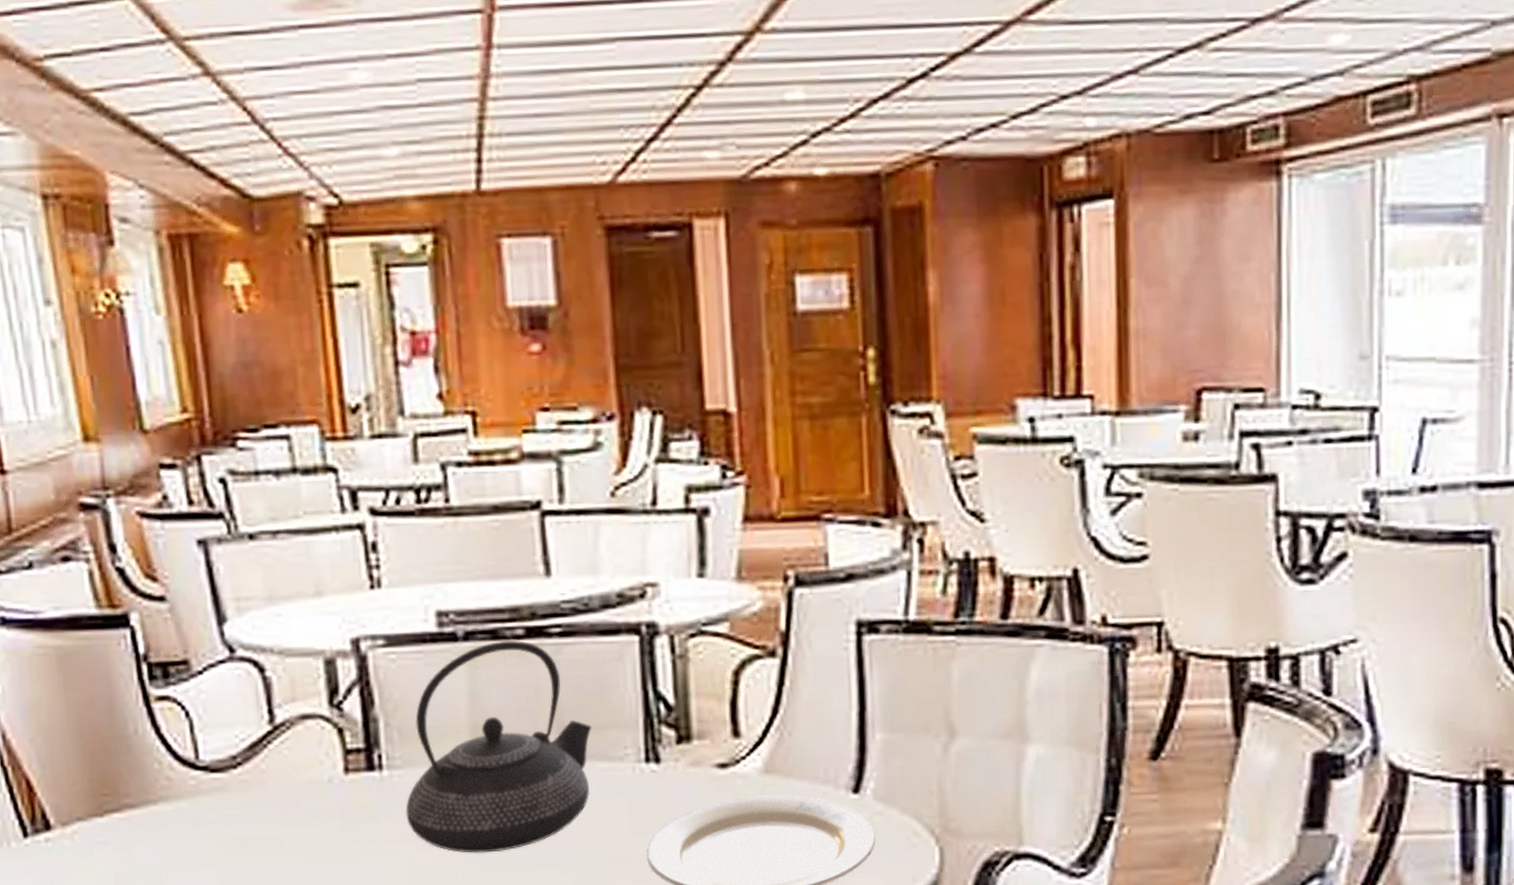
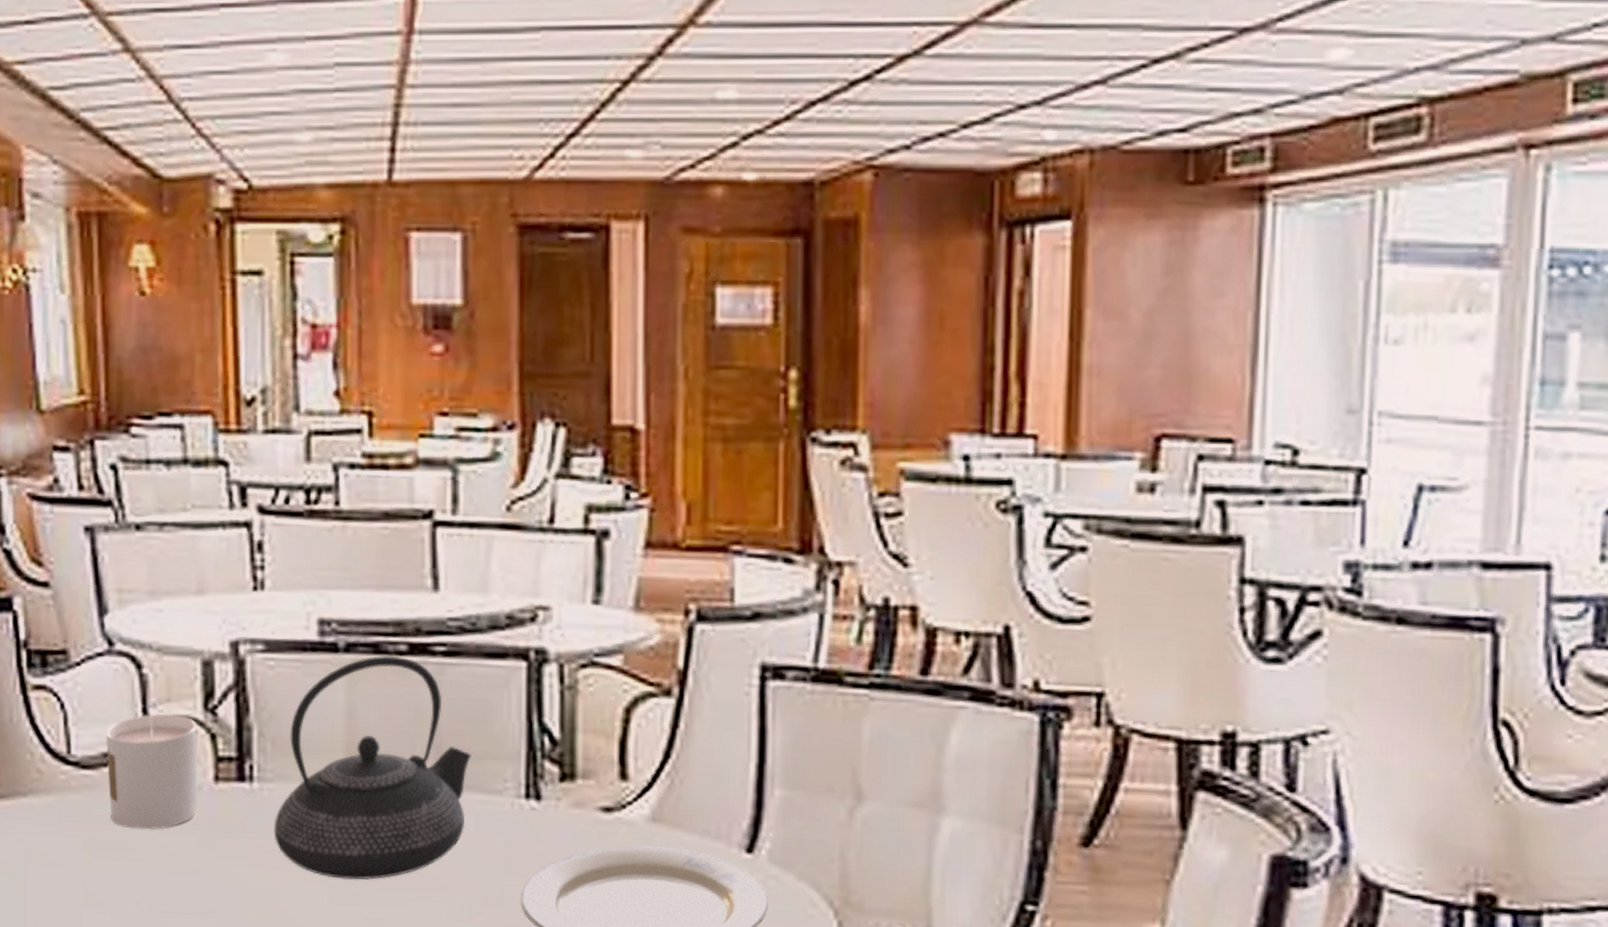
candle: none [233,713,329,825] -> present [106,713,197,830]

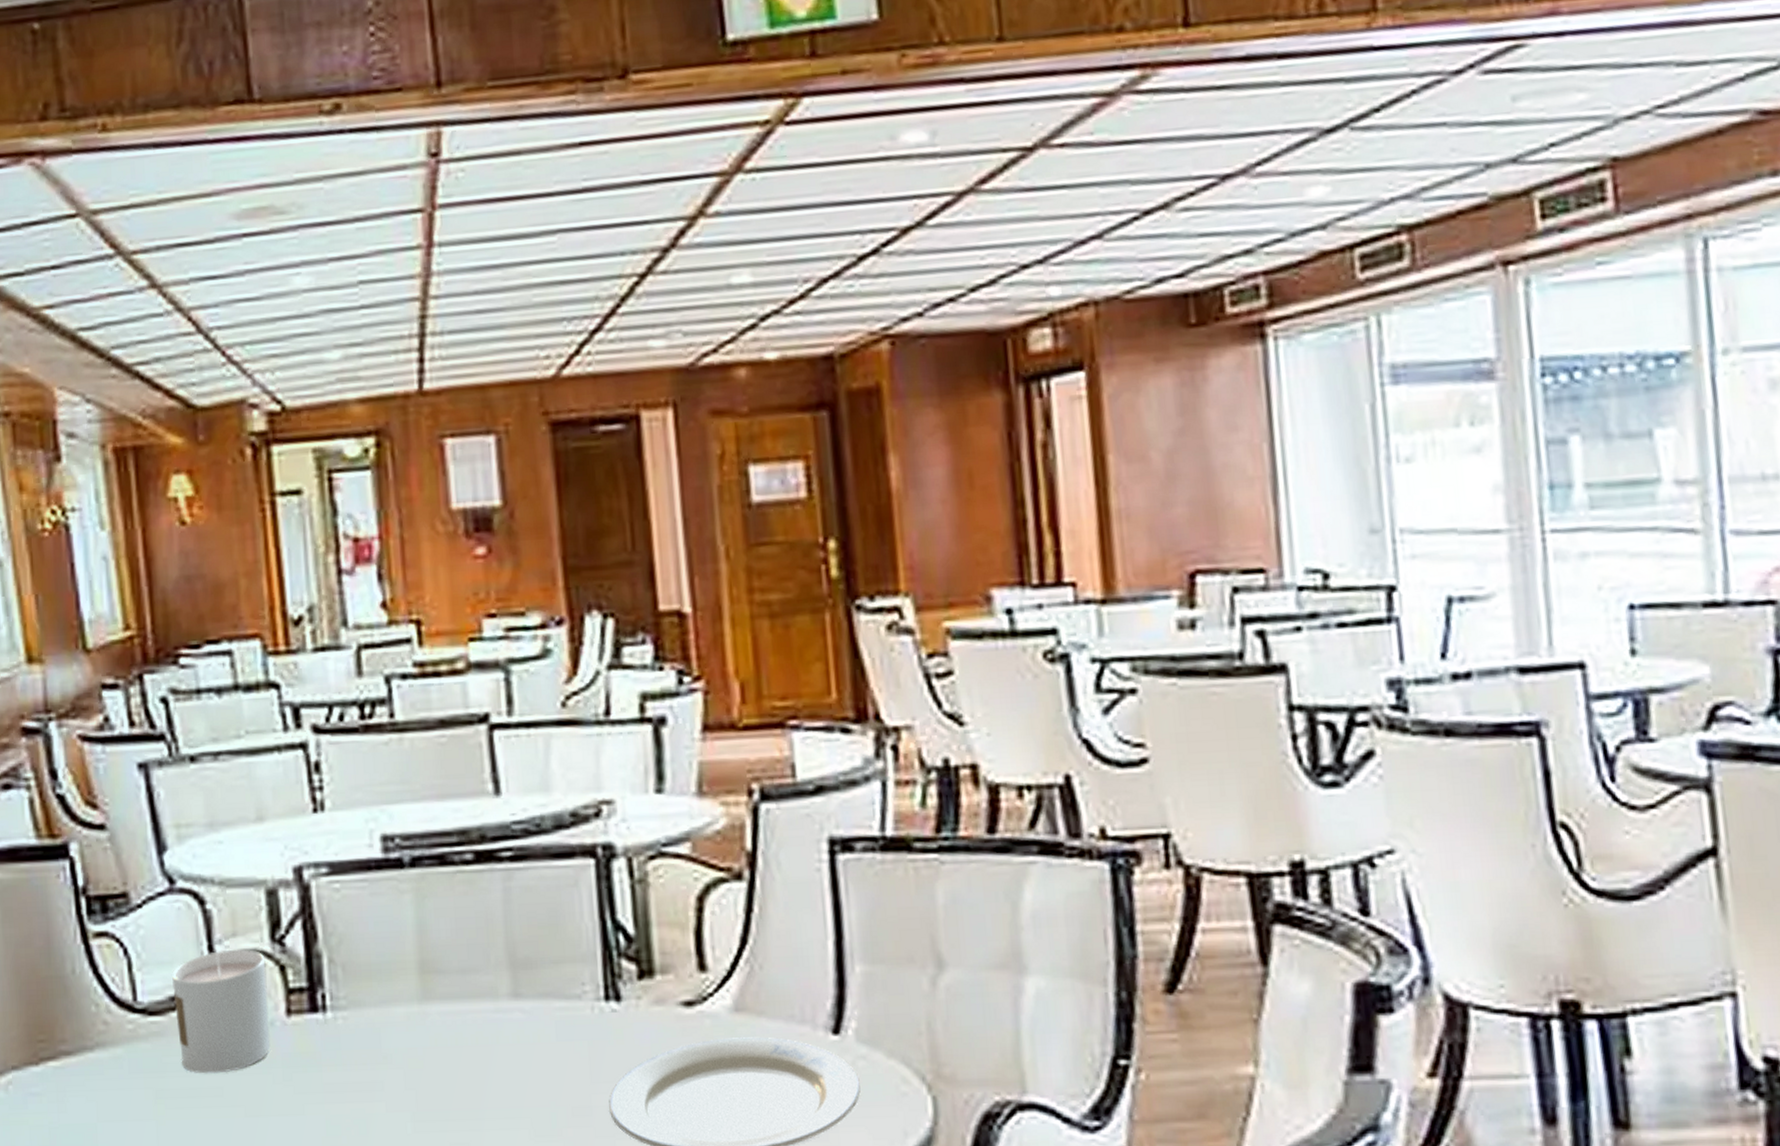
teapot: present [274,655,471,880] -> none [350,866,547,1105]

